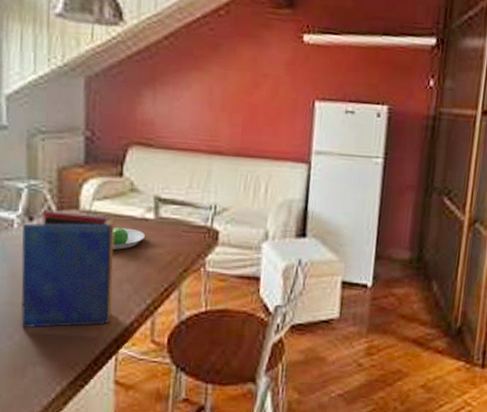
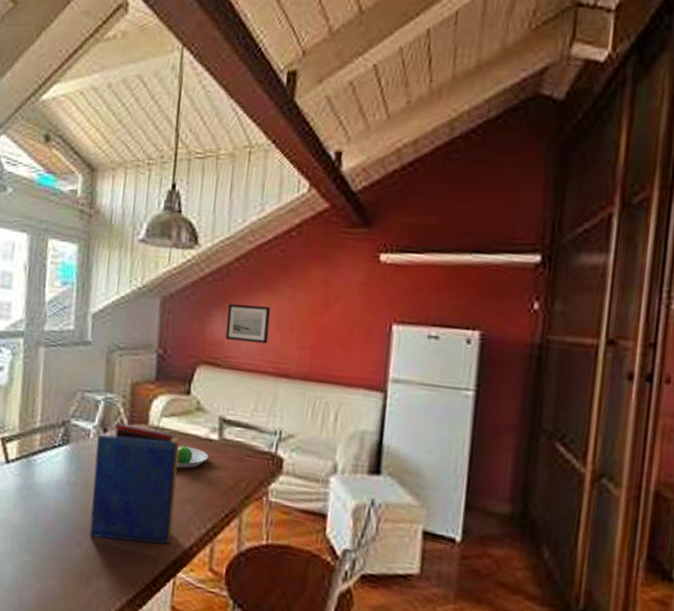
wall art: none [157,83,202,122] -> present [225,304,271,344]

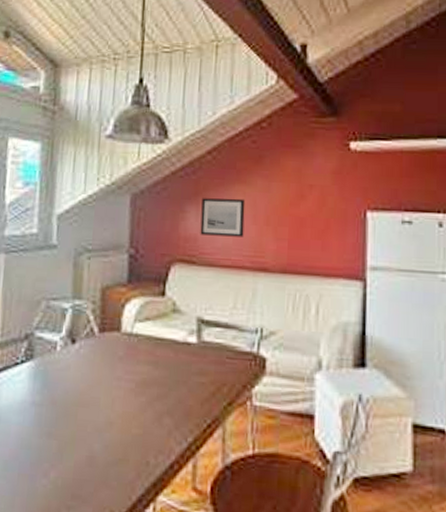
book: present [89,423,180,544] -> none [57,333,156,466]
fruit bowl: present [169,434,208,469] -> none [144,340,187,377]

